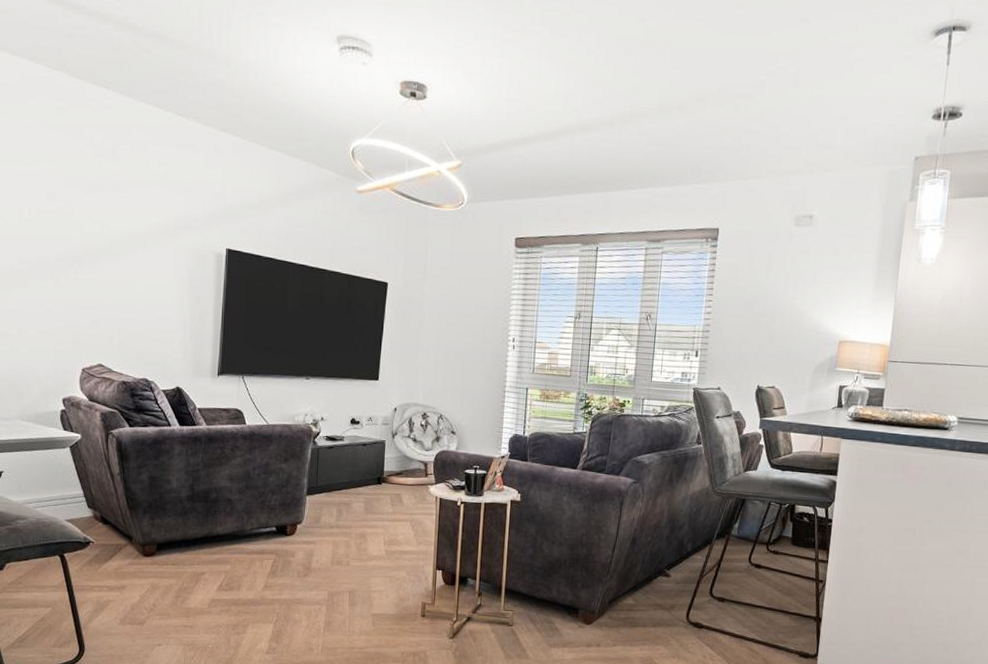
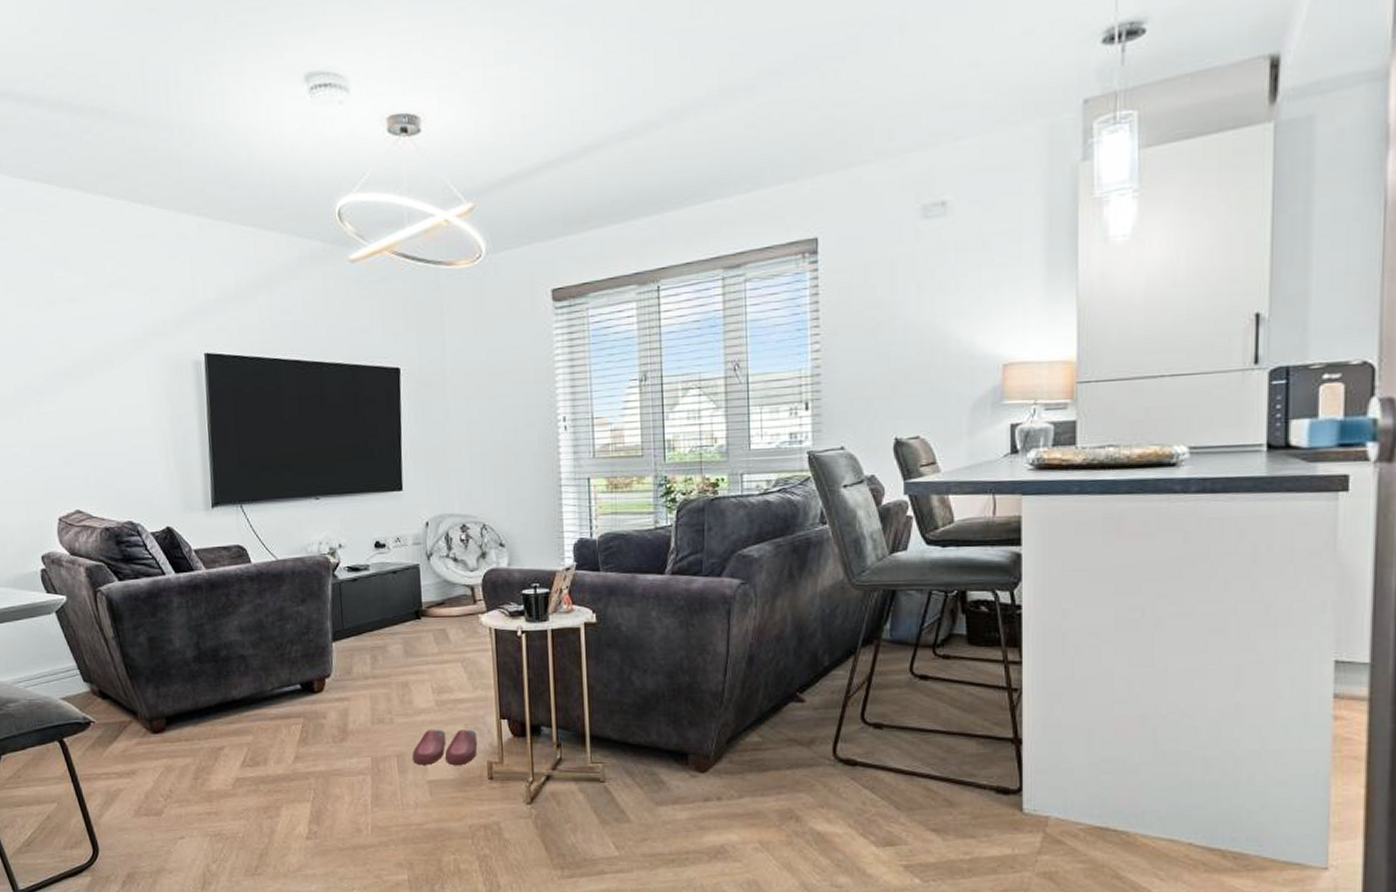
slippers: none [362,573,416,603] -> present [413,729,478,765]

